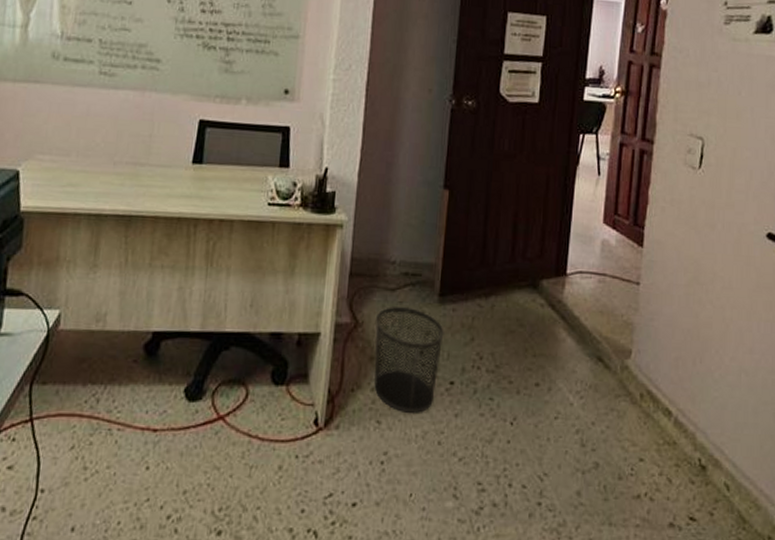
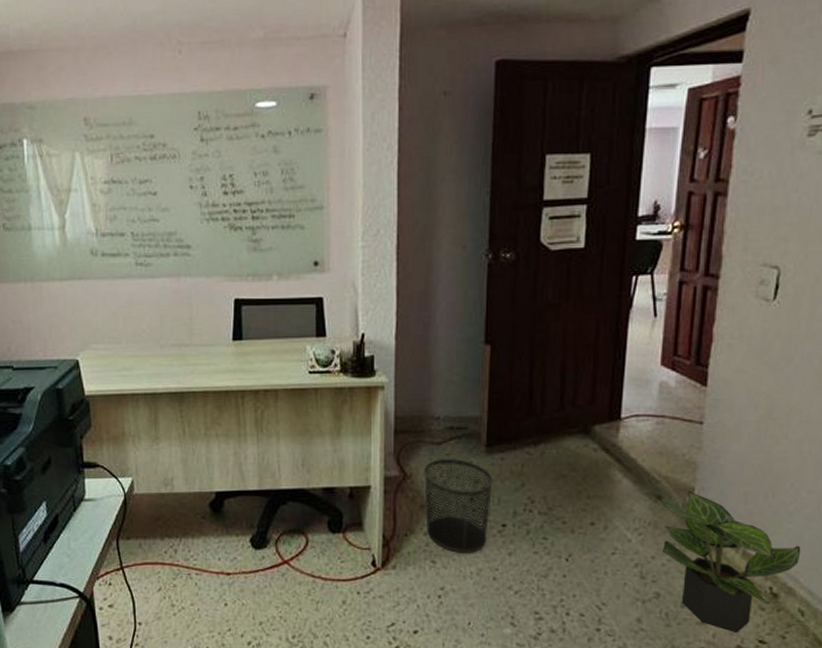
potted plant: none [599,352,726,508] -> present [658,490,801,632]

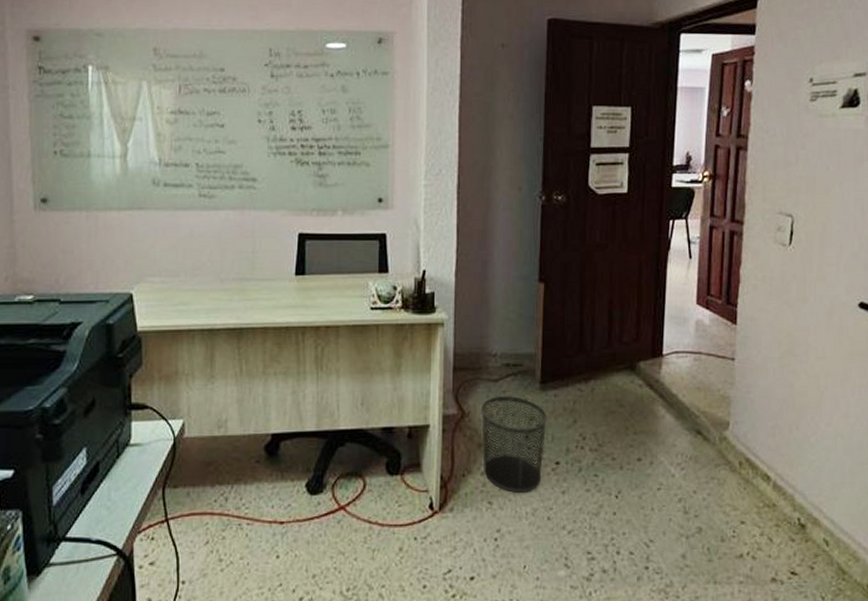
potted plant: present [658,490,801,632] -> none [698,425,823,565]

